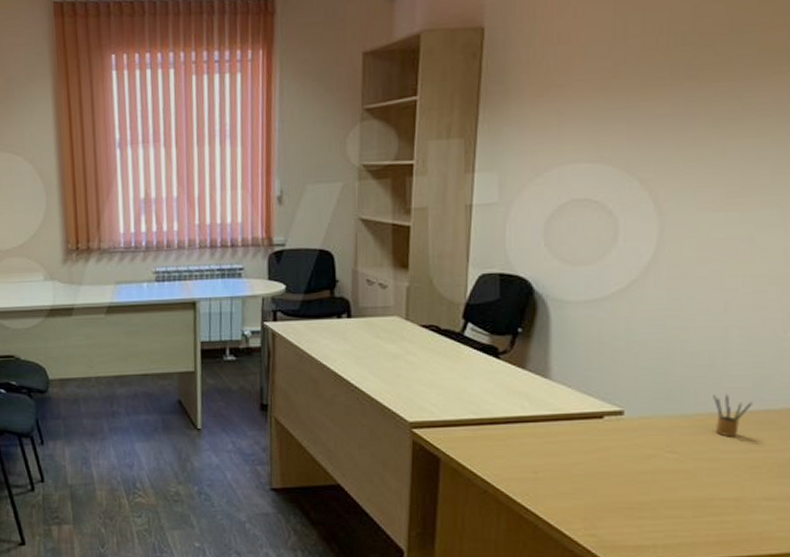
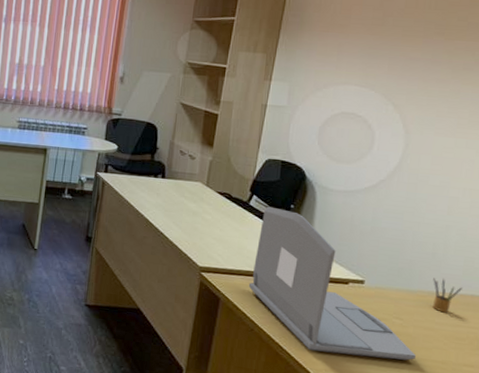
laptop: none [474,334,701,508] -> present [248,206,417,361]

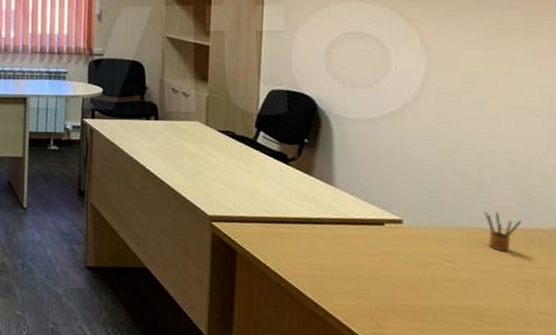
laptop: present [248,206,417,361] -> none [267,142,479,311]

